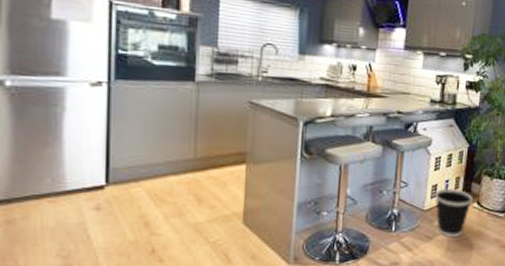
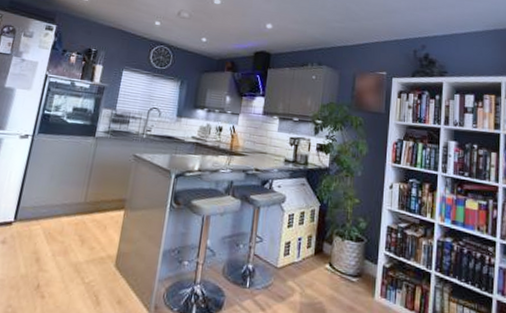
wastebasket: present [435,188,473,237] -> none [288,246,325,300]

